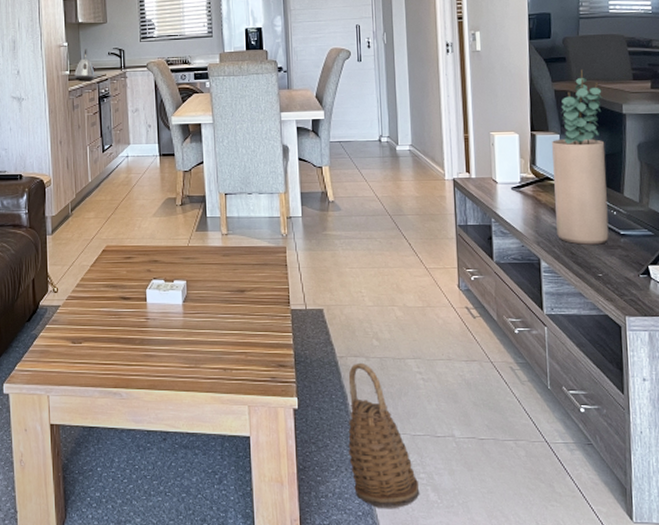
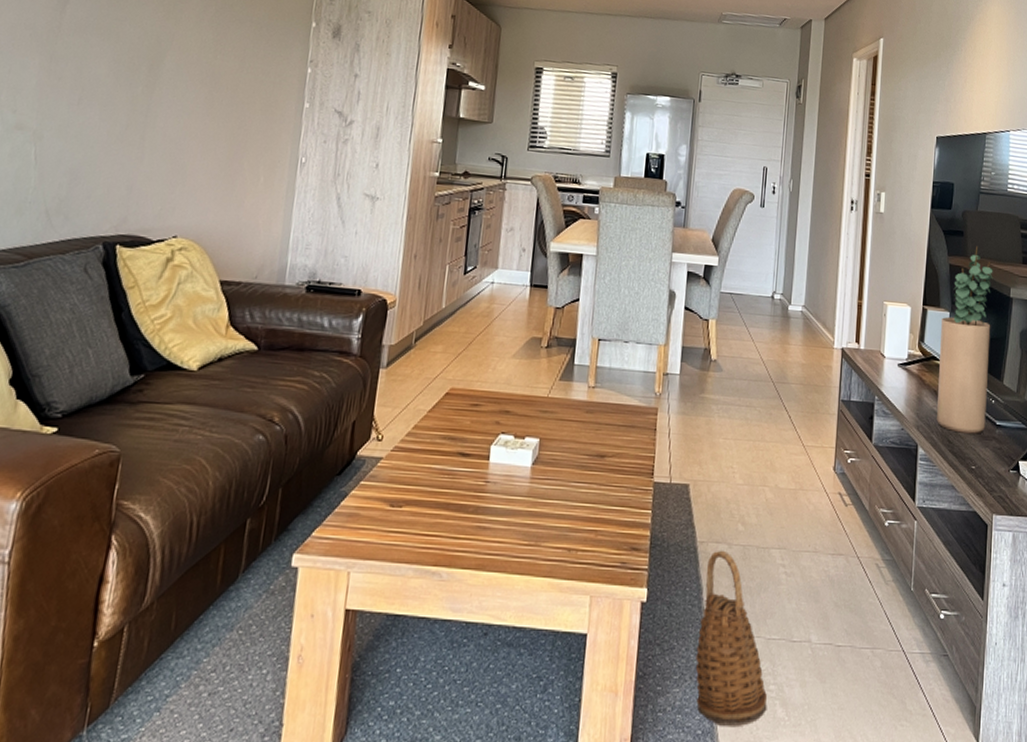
kettle: present [74,49,95,82] -> none [444,149,470,189]

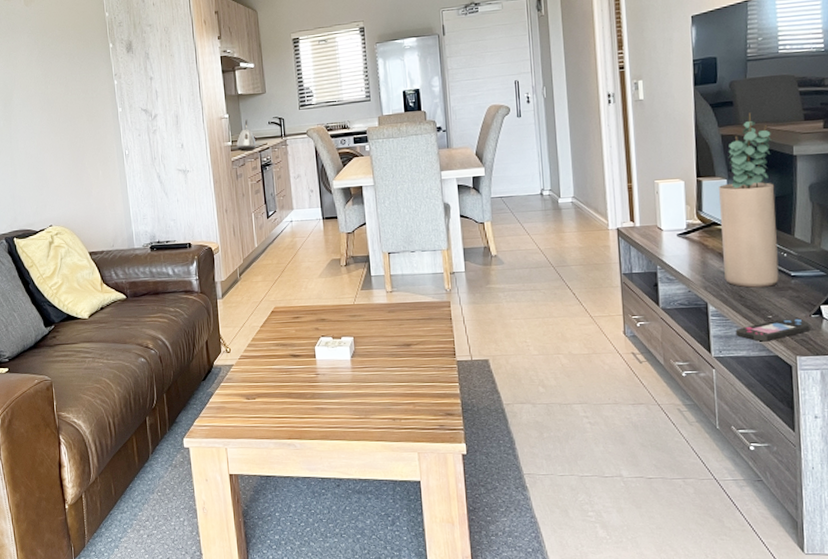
kettle: none [444,149,470,189] -> present [236,119,257,152]
basket: present [695,550,767,728] -> none [515,409,589,546]
game console: none [940,471,1009,495] -> present [735,318,812,342]

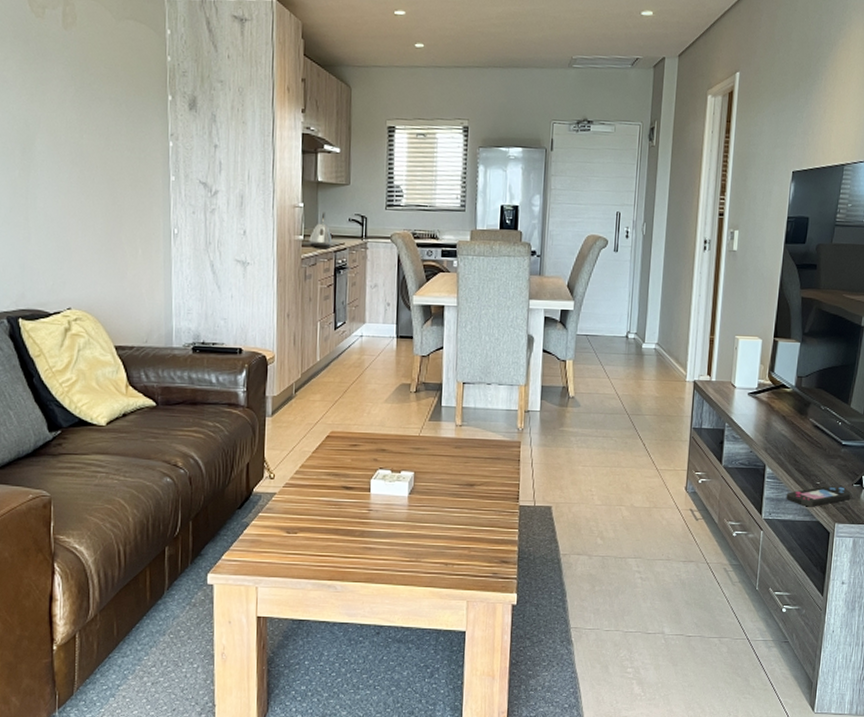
vase: present [718,112,779,288] -> none [784,278,846,454]

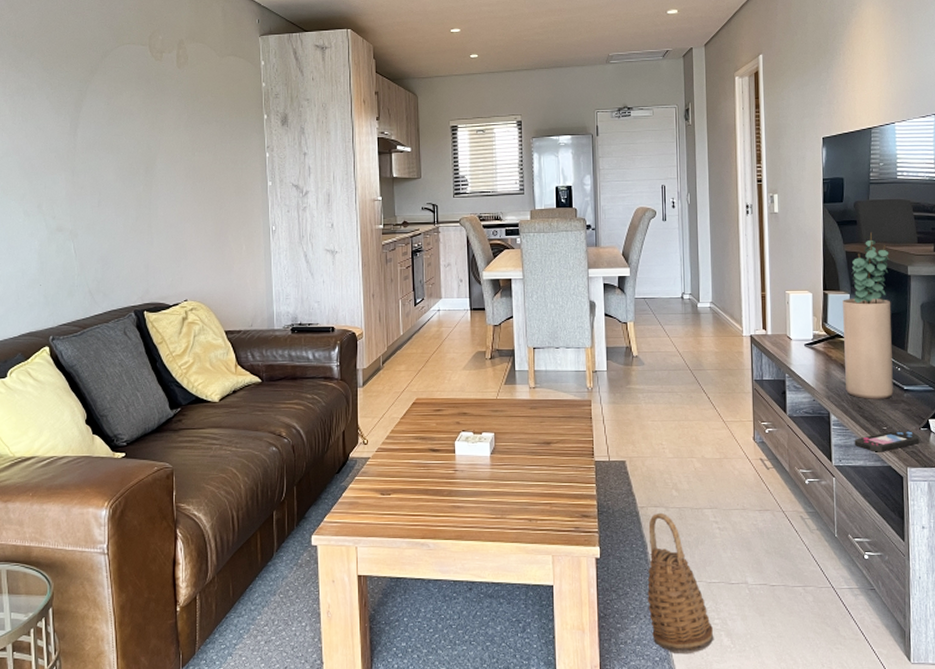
kettle: present [309,212,333,250] -> none [388,203,409,236]
basket: none [561,560,626,702] -> present [647,512,714,655]
vase: none [784,278,846,454] -> present [842,232,894,399]

